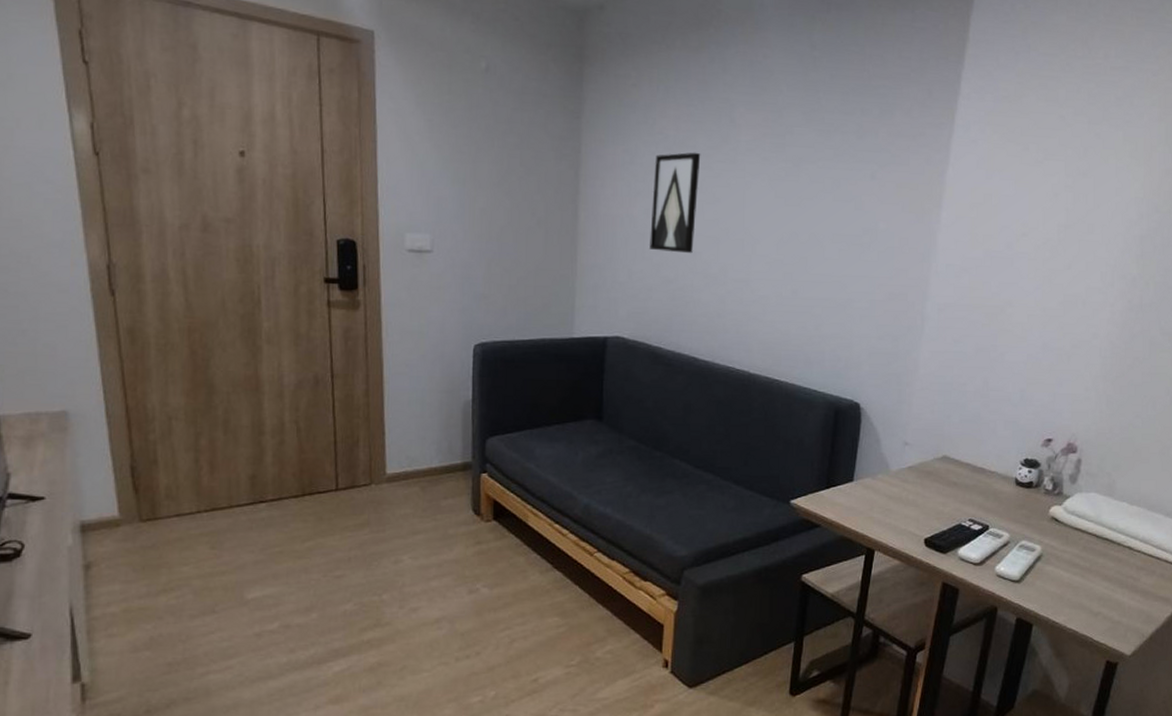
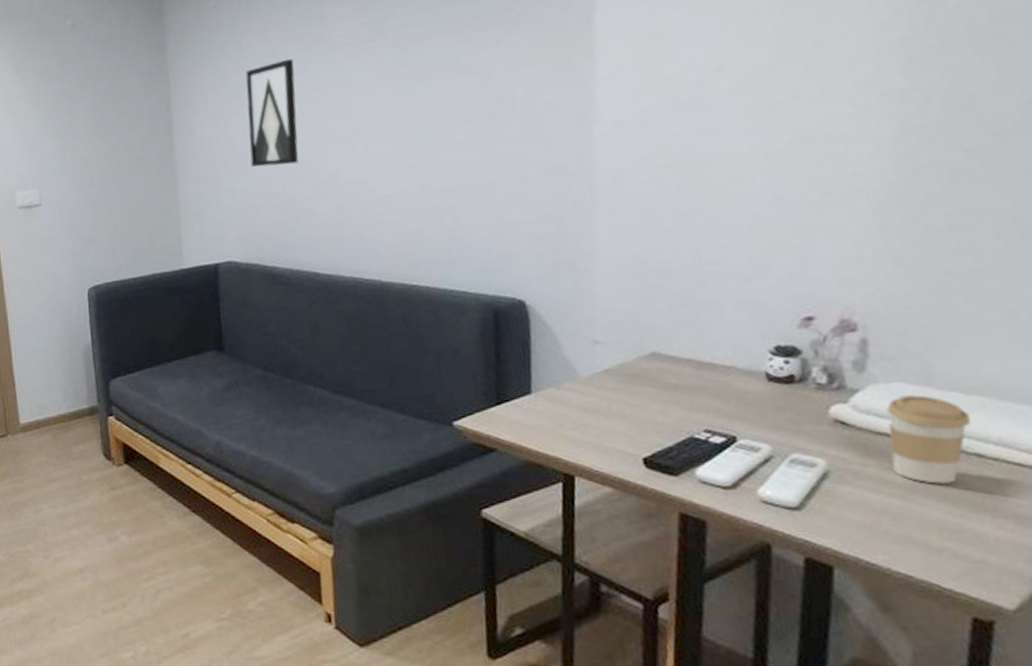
coffee cup: none [1080,502,1130,567] -> present [886,394,971,484]

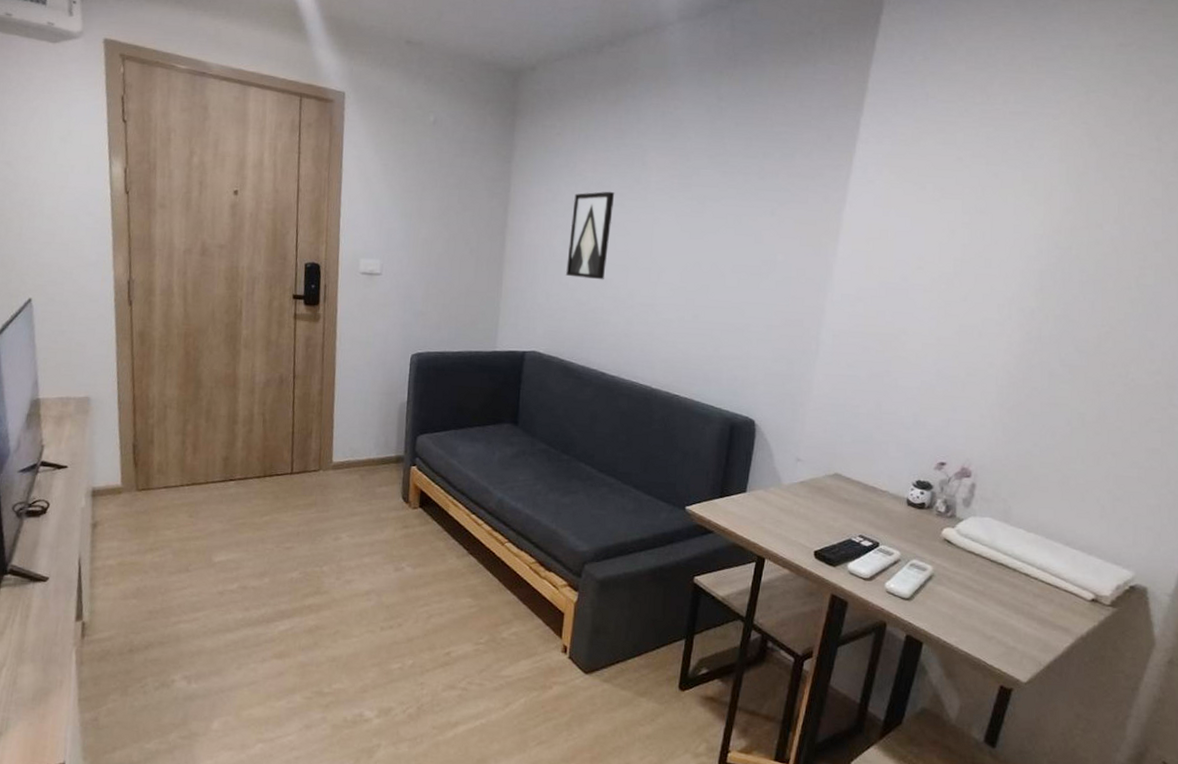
coffee cup: present [886,394,971,484] -> none [973,527,1026,592]

